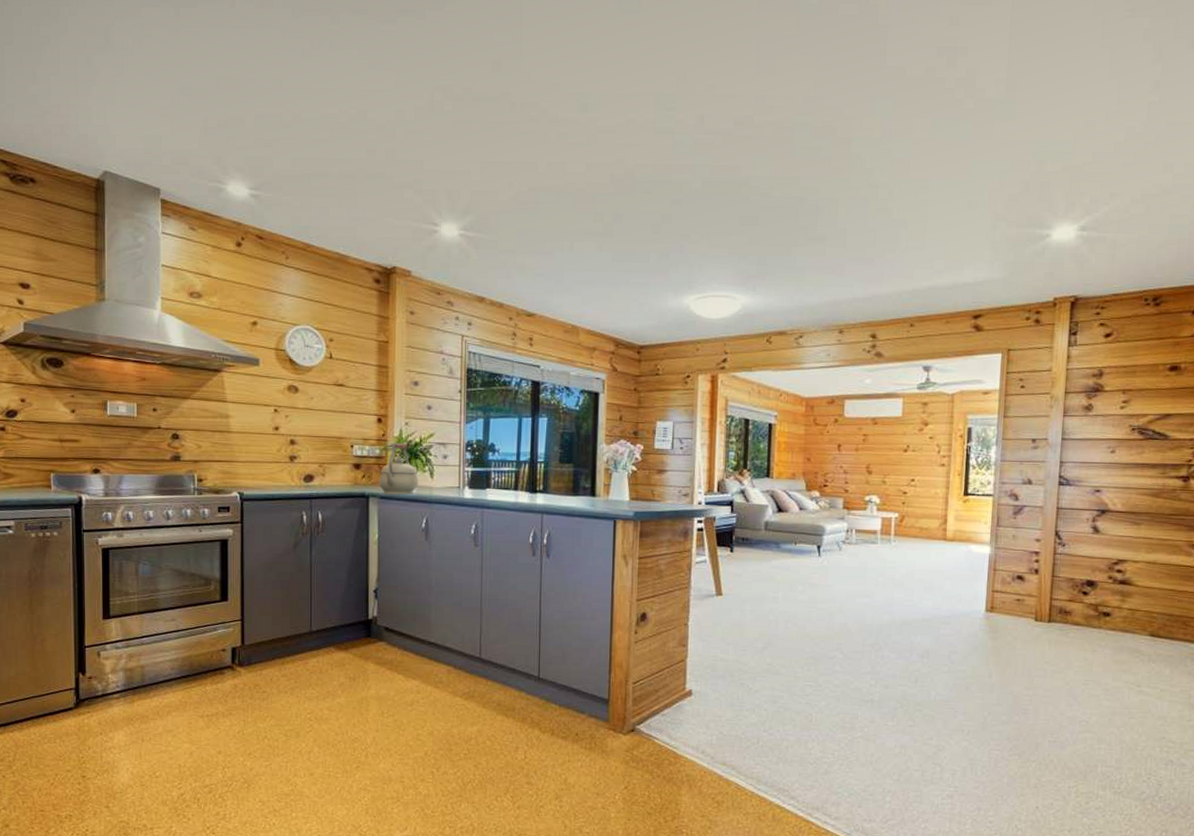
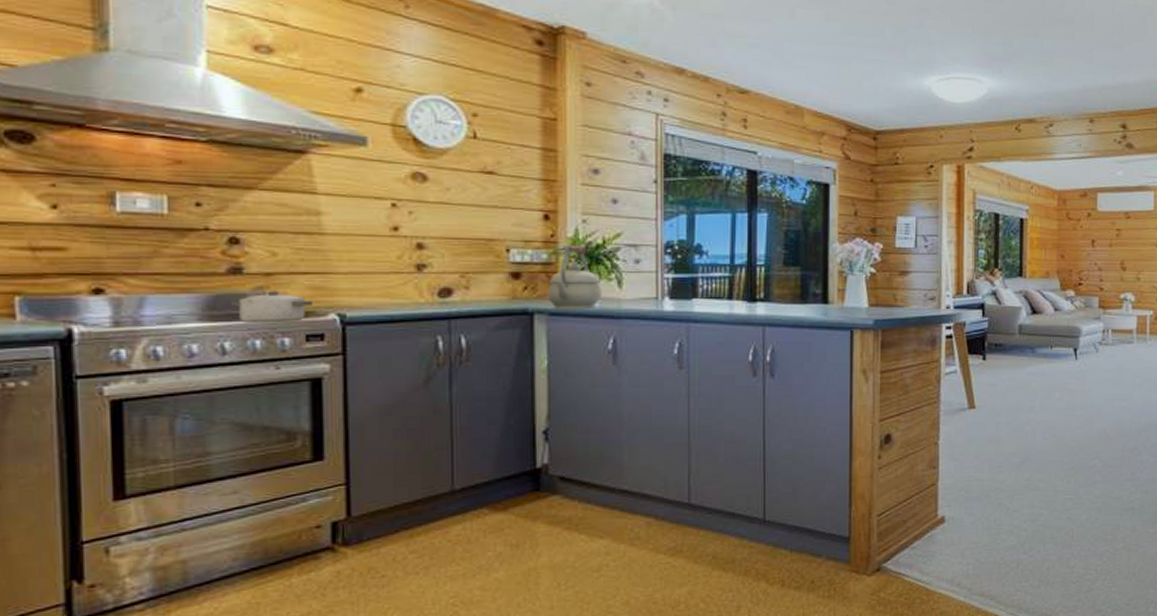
cooking pot: none [173,474,223,498] -> present [231,291,312,323]

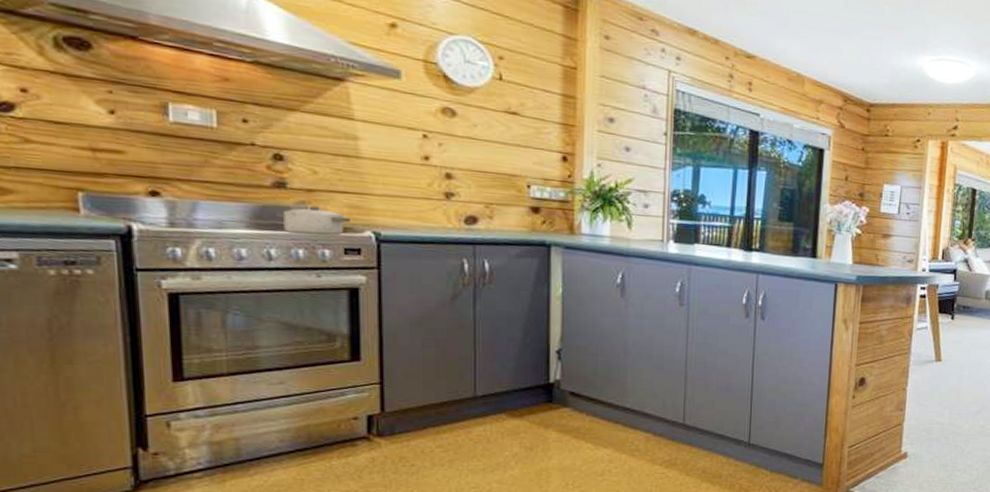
kettle: present [546,244,602,310] -> none [562,185,613,246]

